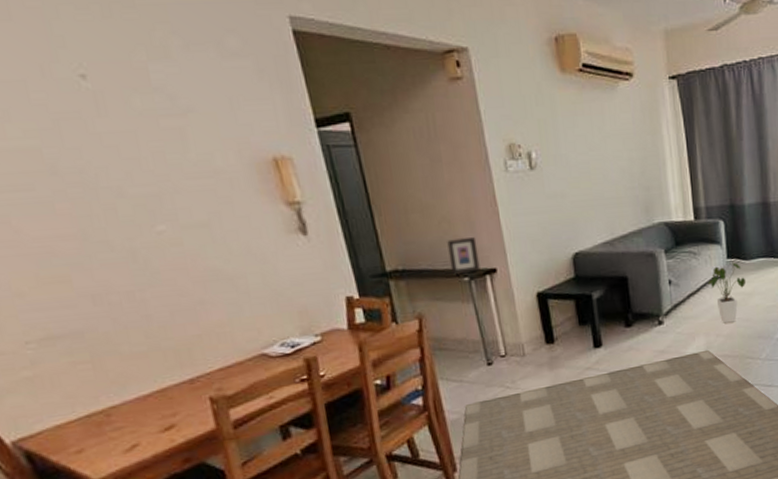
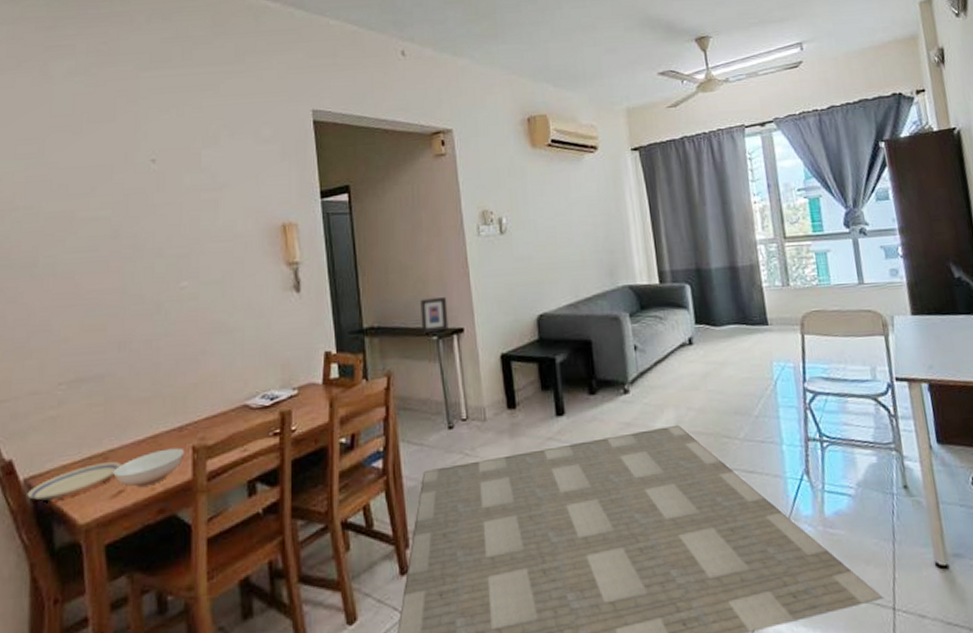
plate: none [20,417,130,462] -> present [27,462,122,501]
bowl: none [120,399,202,441] -> present [113,447,185,487]
house plant: present [708,262,746,323] -> none [676,328,718,395]

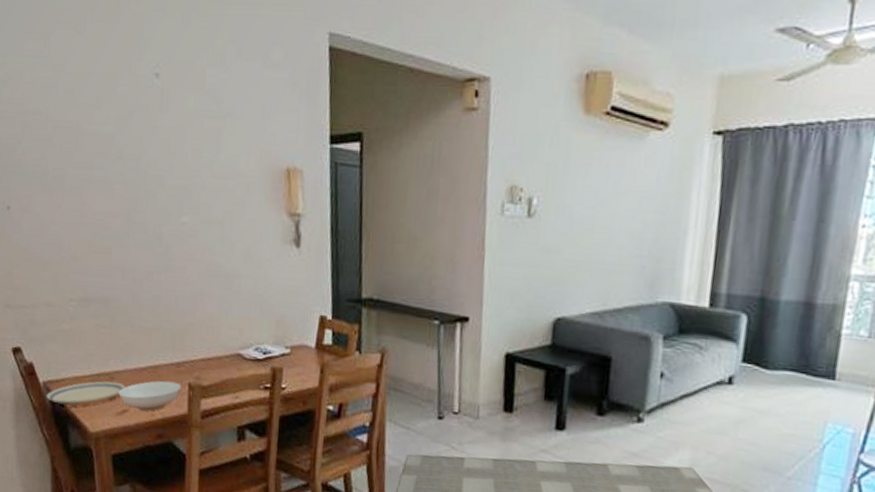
picture frame: present [420,297,449,332] -> none [423,277,455,317]

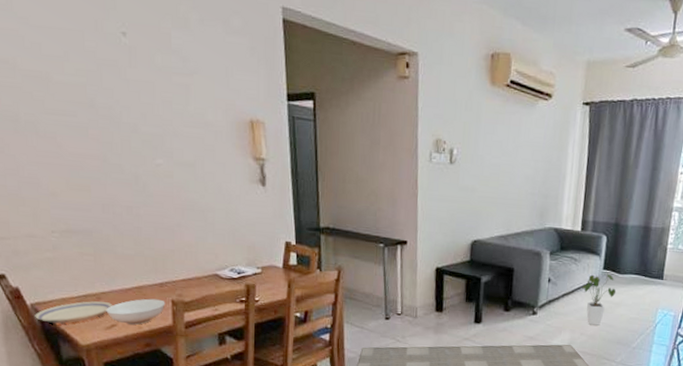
house plant: none [710,368,762,442] -> present [582,273,616,326]

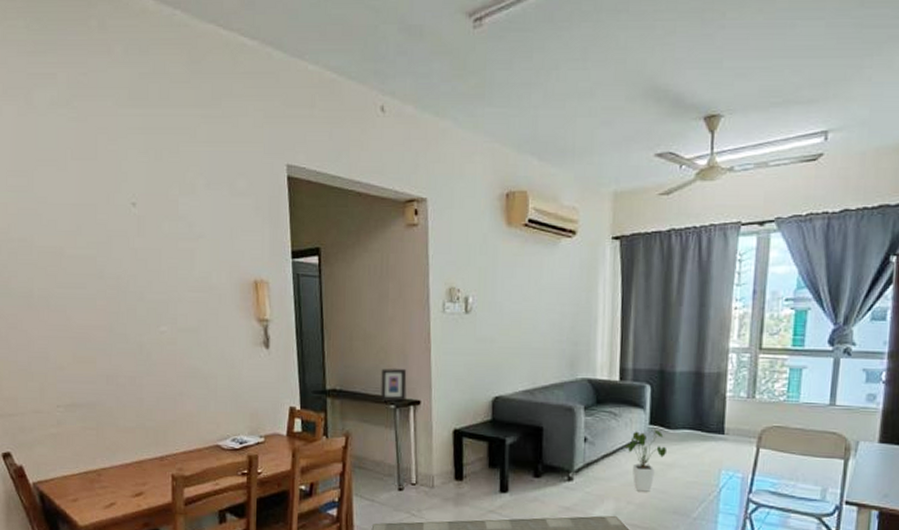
plate: present [35,301,113,324] -> none [36,478,113,503]
bowl: present [106,298,166,325] -> none [106,474,165,503]
picture frame: none [371,210,396,241] -> present [380,368,407,401]

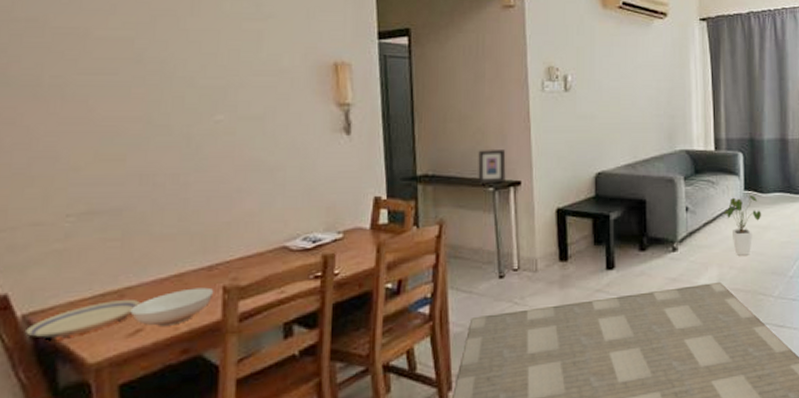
plate: none [36,478,113,503] -> present [25,300,141,339]
bowl: none [106,474,165,503] -> present [130,287,214,326]

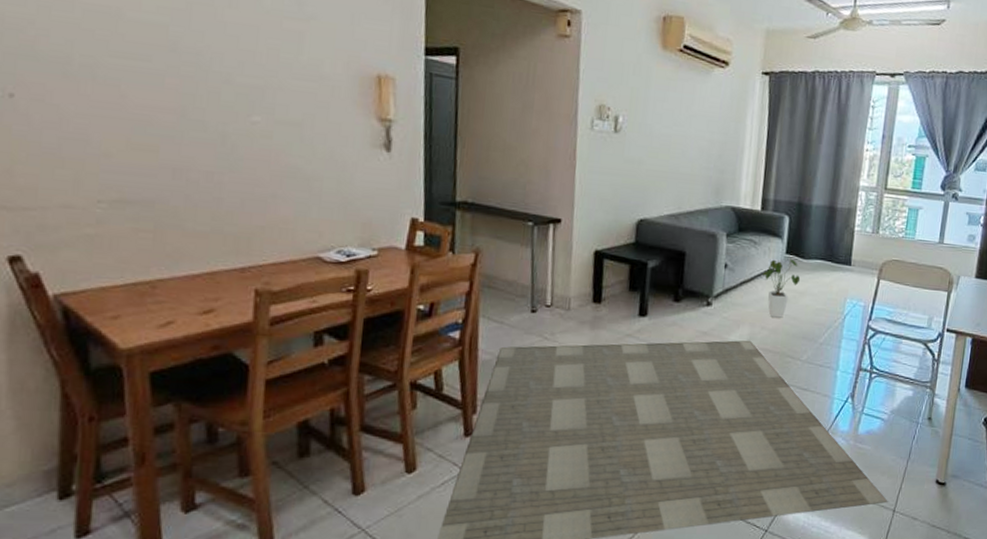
plate: present [25,300,141,339] -> none [57,291,173,321]
bowl: present [130,287,214,326] -> none [161,287,246,321]
picture frame: present [478,150,506,183] -> none [517,183,549,219]

